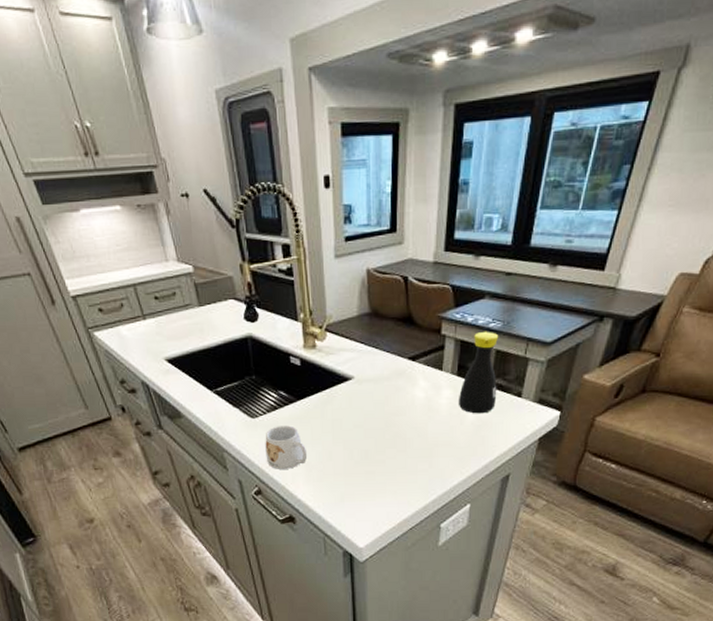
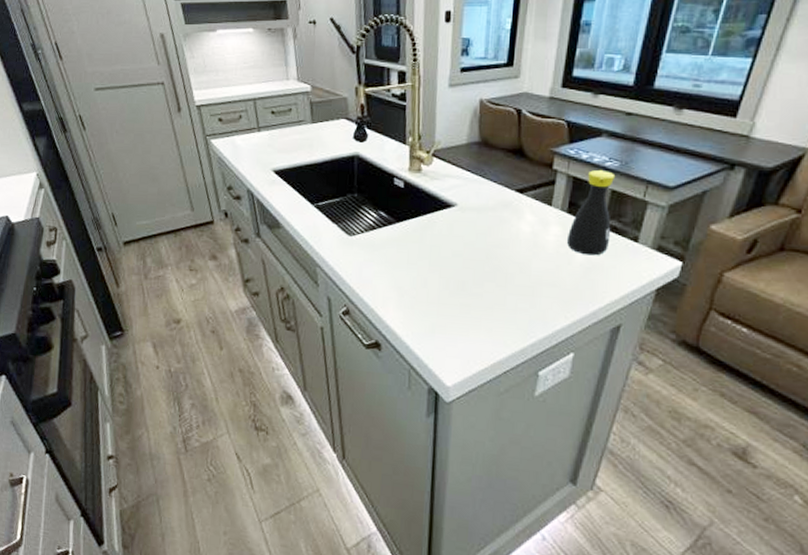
mug: present [265,425,308,469] -> none [358,246,402,292]

